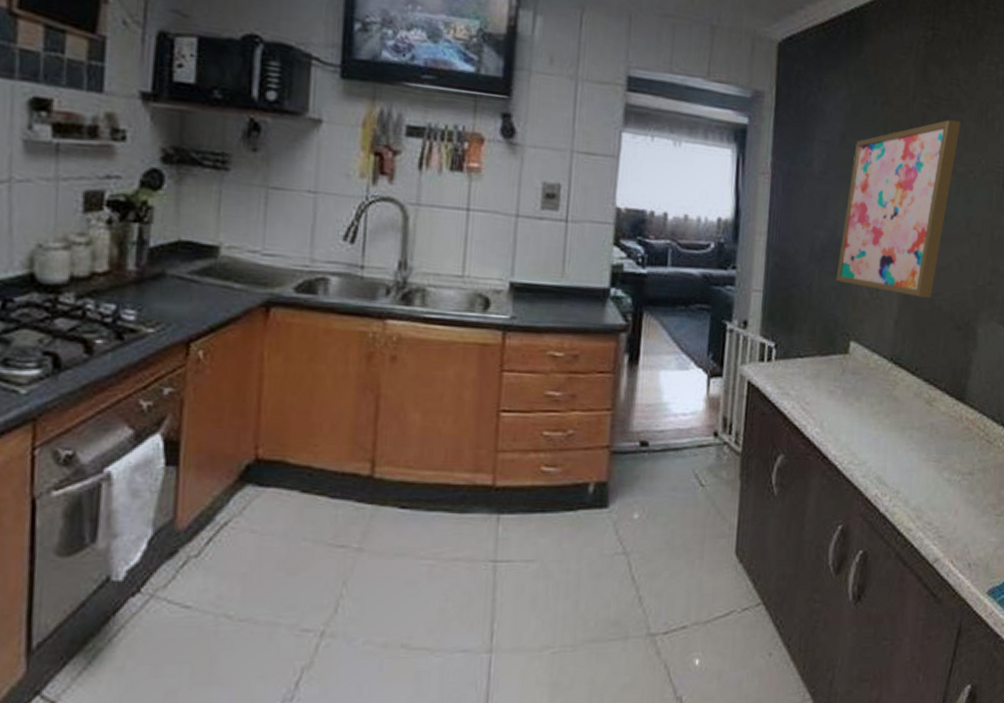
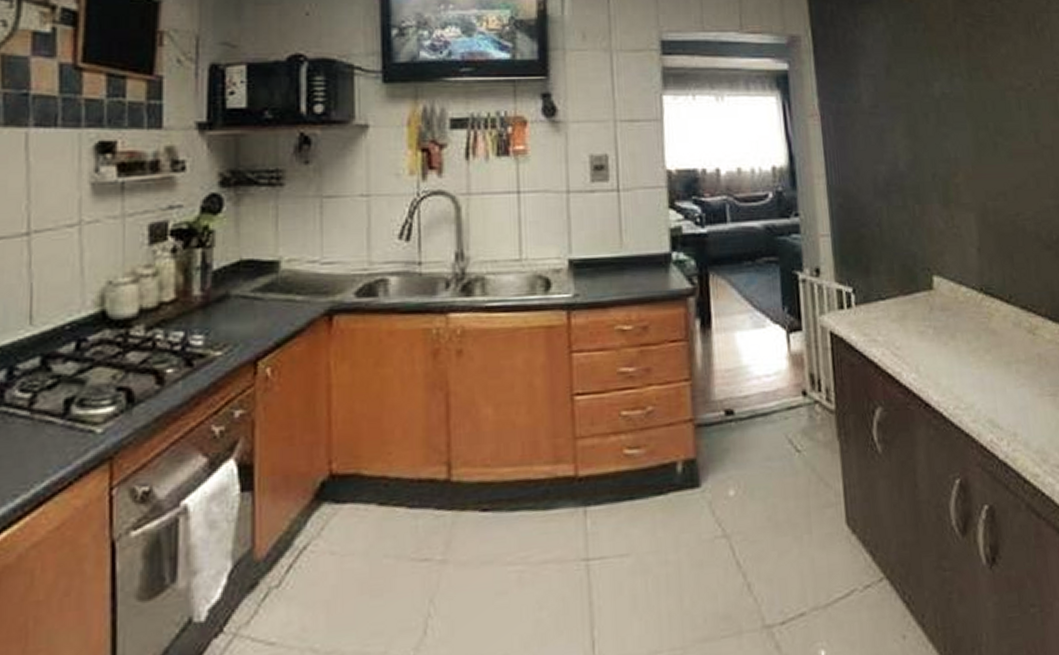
wall art: present [835,119,961,298] -> none [902,35,1012,220]

